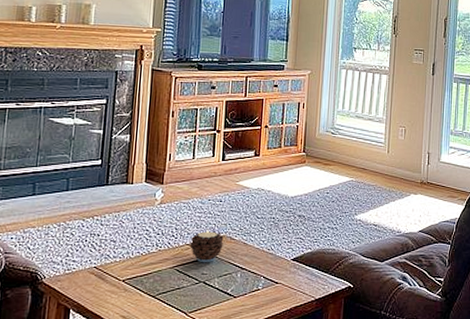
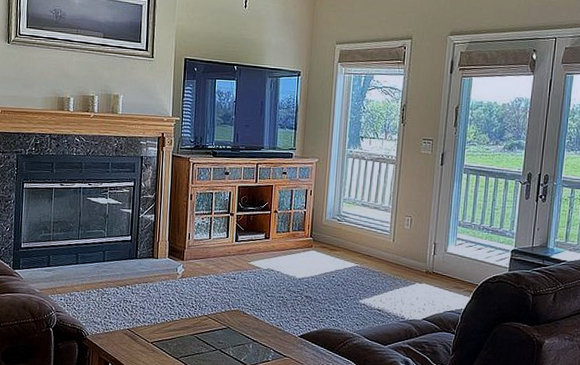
candle: present [190,229,224,262] -> none [207,303,237,333]

